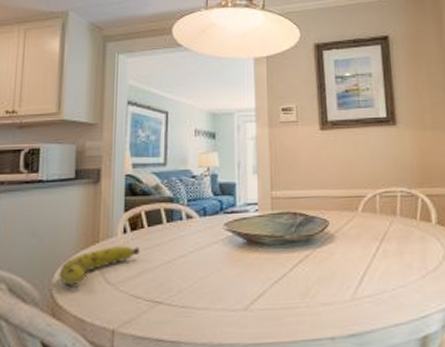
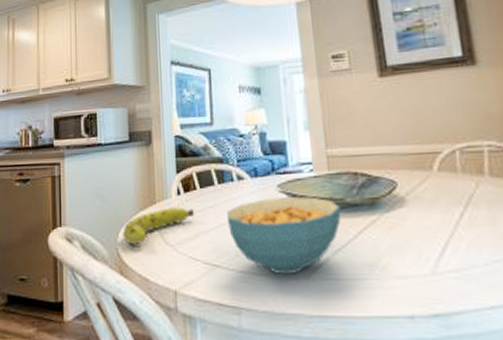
cereal bowl: none [172,234,280,307] -> present [226,196,341,274]

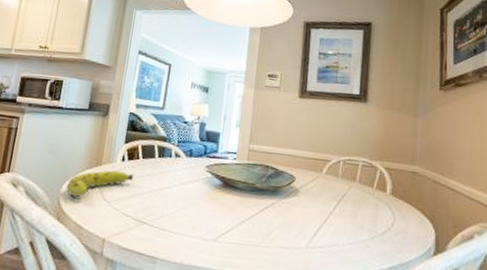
cereal bowl: present [226,196,341,274] -> none [159,174,251,236]

